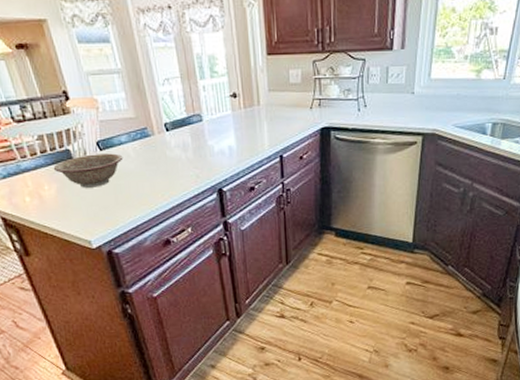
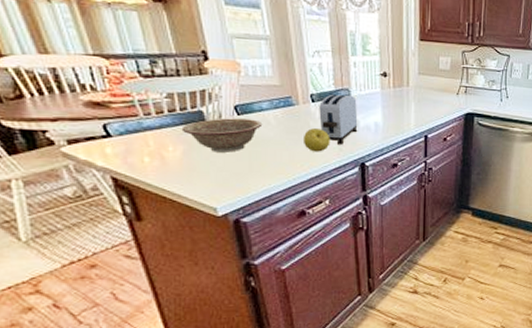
apple: none [162,157,188,181] -> present [304,128,330,152]
toaster: none [173,120,213,172] -> present [319,94,358,145]

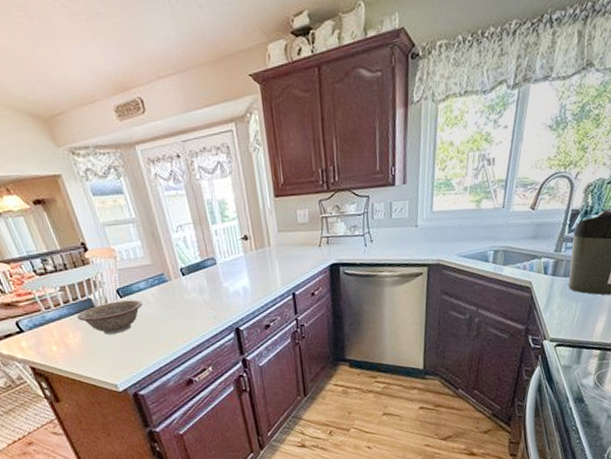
apple: present [304,128,330,152] -> none [180,300,205,323]
toaster: present [319,94,358,145] -> none [189,263,228,313]

